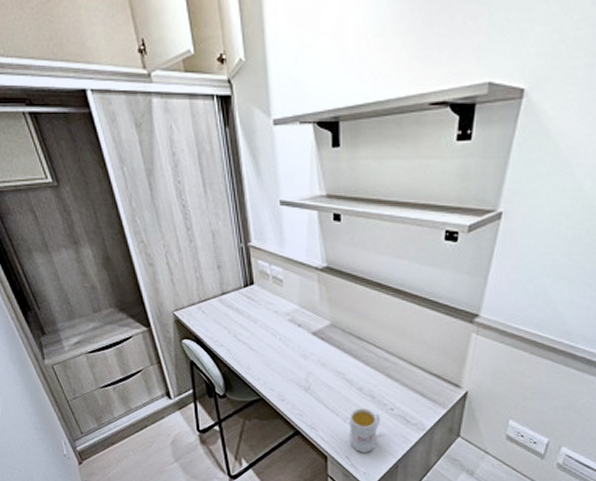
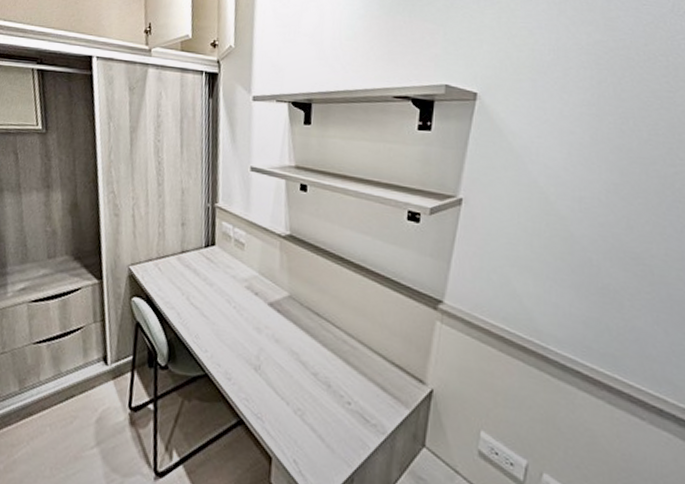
mug: present [349,408,380,453] -> none [299,397,335,457]

